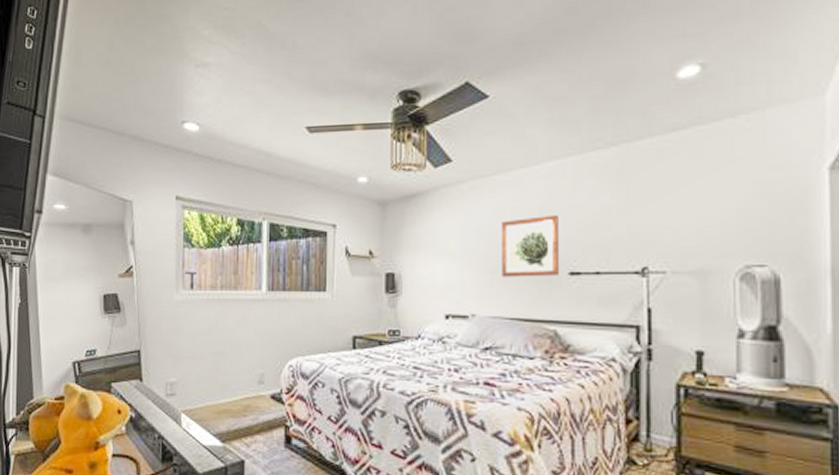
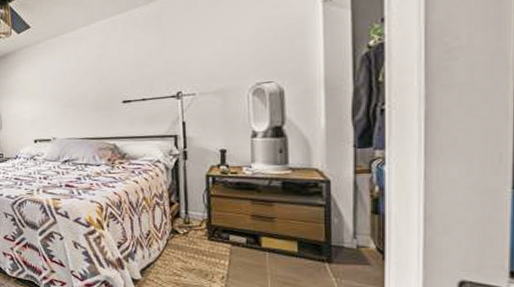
wall art: present [502,214,558,277] -> none [70,59,115,109]

